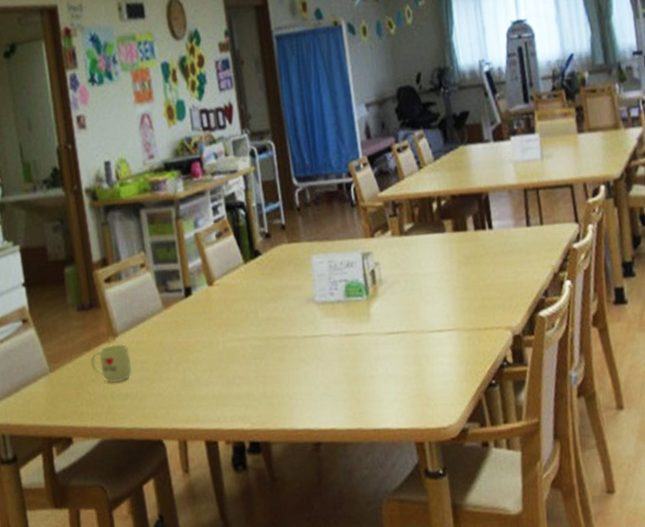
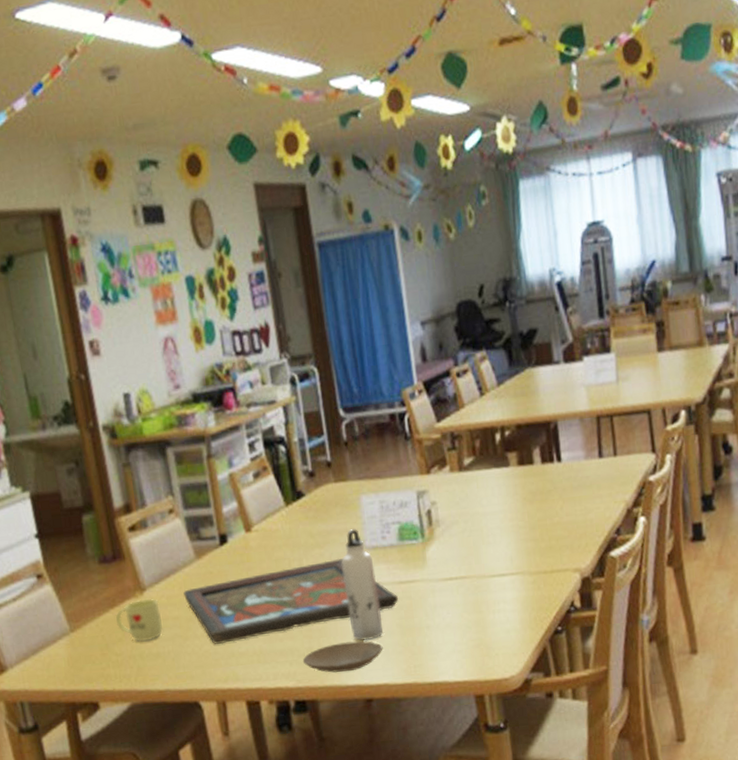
framed painting: none [151,311,346,388] -> present [183,558,399,645]
plate: none [257,387,331,417] -> present [302,640,383,673]
water bottle: none [293,284,331,388] -> present [341,528,384,641]

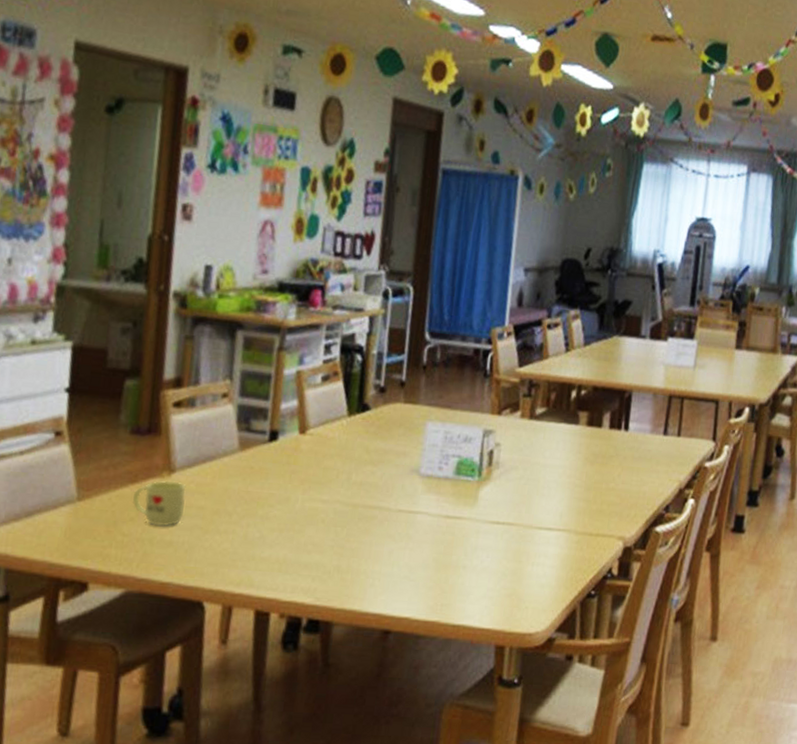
framed painting: present [183,558,399,645] -> none [215,479,442,545]
plate: present [302,640,383,673] -> none [326,566,414,599]
water bottle: present [341,528,384,641] -> none [385,452,424,569]

